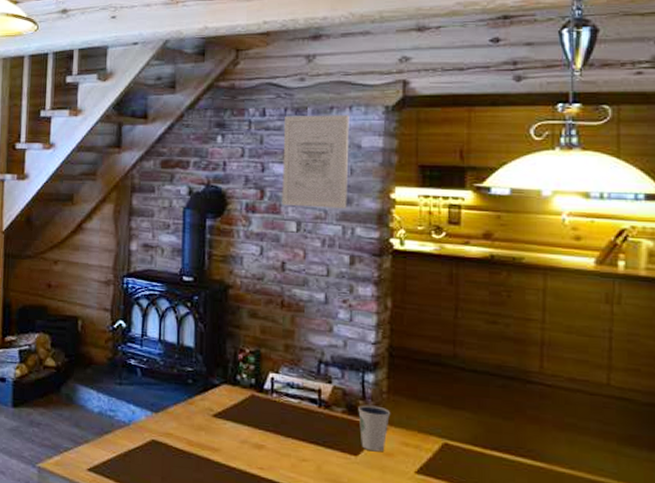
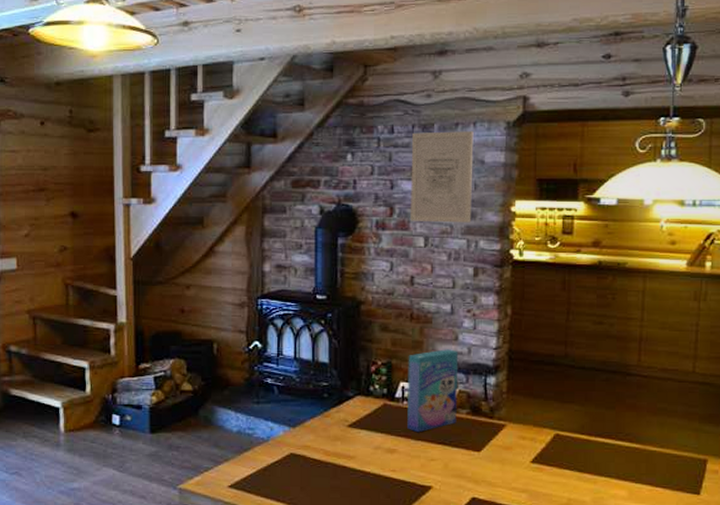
cereal box: none [276,340,333,429] -> present [407,349,459,433]
dixie cup: present [358,405,390,452] -> none [481,405,509,447]

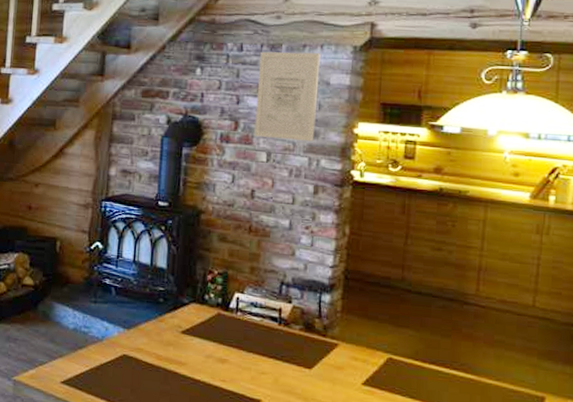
cereal box: present [407,349,459,433] -> none [240,263,295,345]

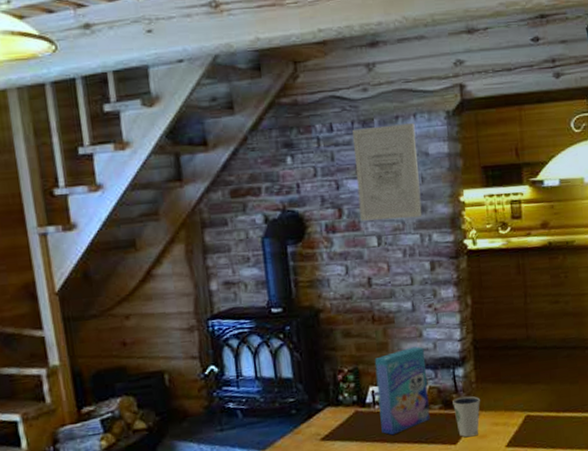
cereal box: none [240,263,295,345] -> present [374,346,430,436]
dixie cup: none [314,323,342,366] -> present [452,396,480,437]

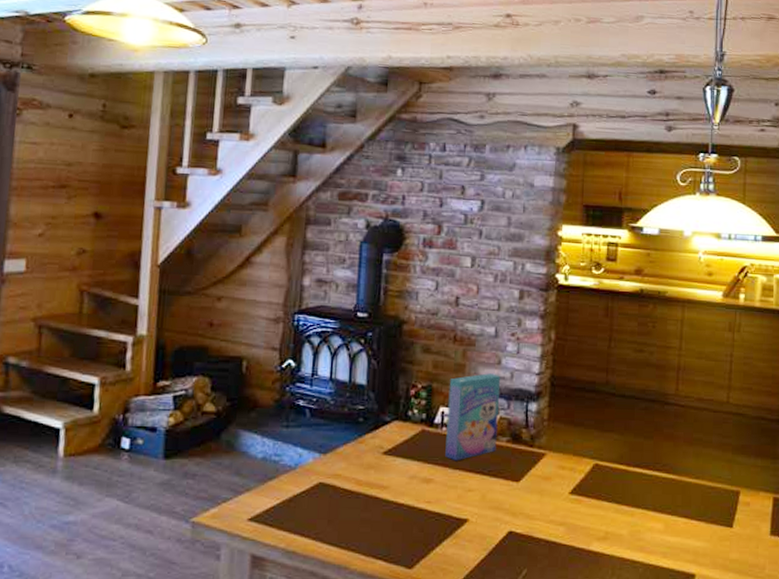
wall art: present [352,123,423,221] -> none [458,152,524,245]
dixie cup: present [452,396,480,437] -> none [521,433,549,477]

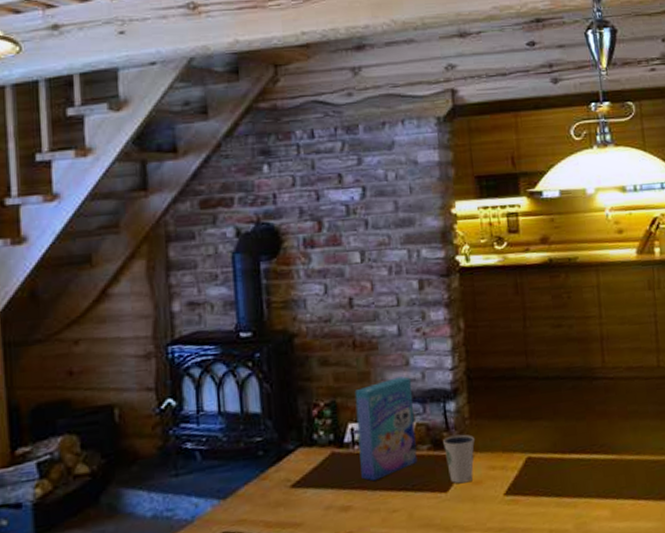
dixie cup: none [521,433,549,477] -> present [443,434,475,484]

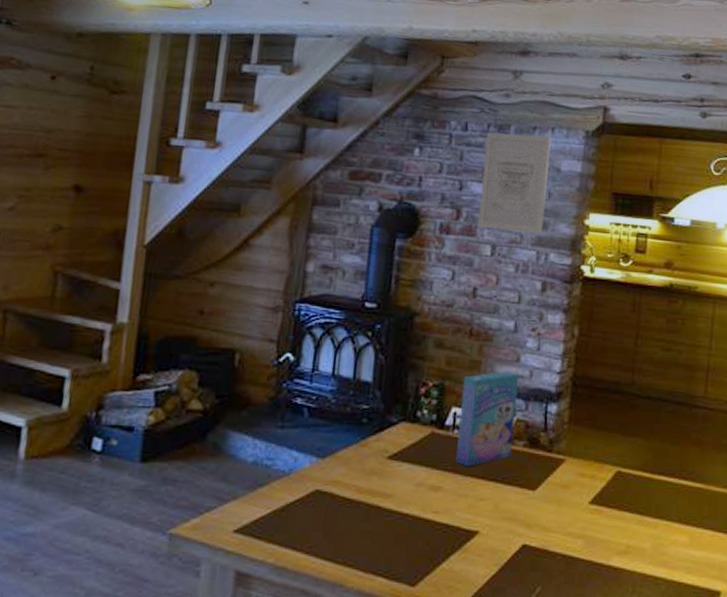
wall art: none [335,130,410,235] -> present [478,132,552,233]
dixie cup: present [443,434,475,484] -> none [539,436,569,485]

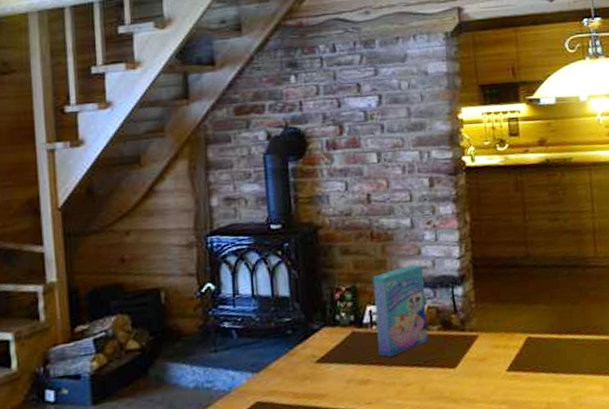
wall art: present [478,132,552,233] -> none [354,44,422,138]

